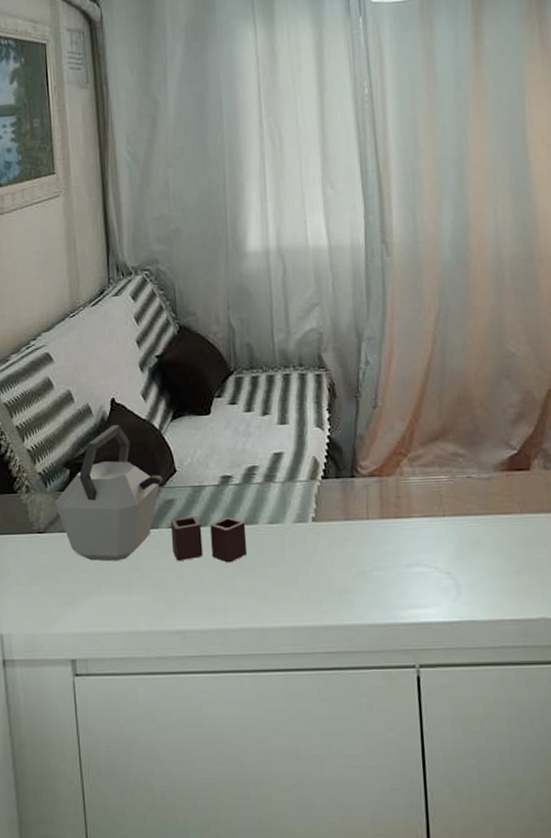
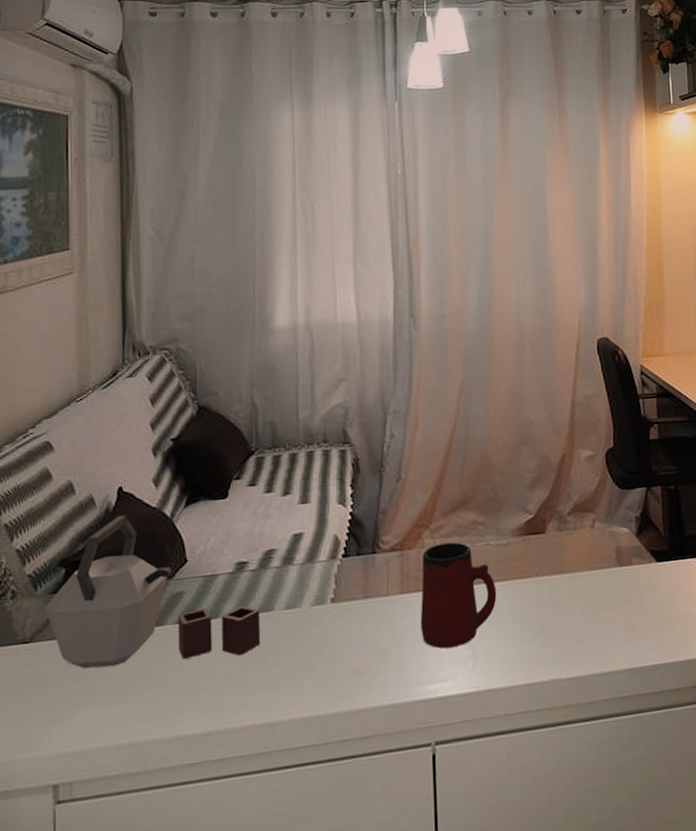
mug: none [401,472,480,576] -> present [420,542,497,649]

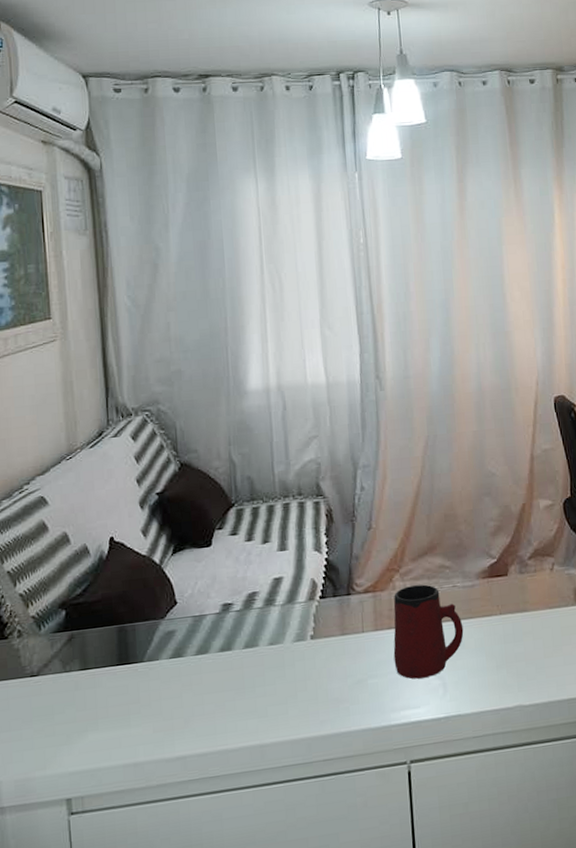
kettle: present [45,515,261,669] -> none [49,562,248,699]

